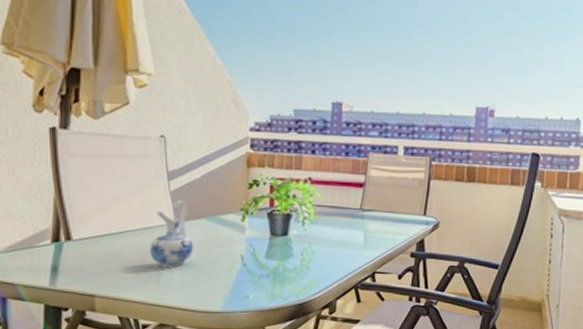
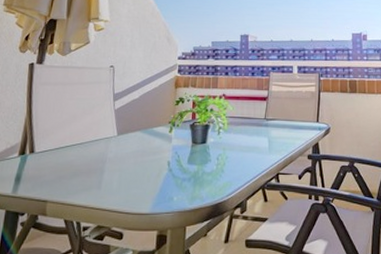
ceramic pitcher: present [150,199,194,268] -> none [95,116,131,175]

